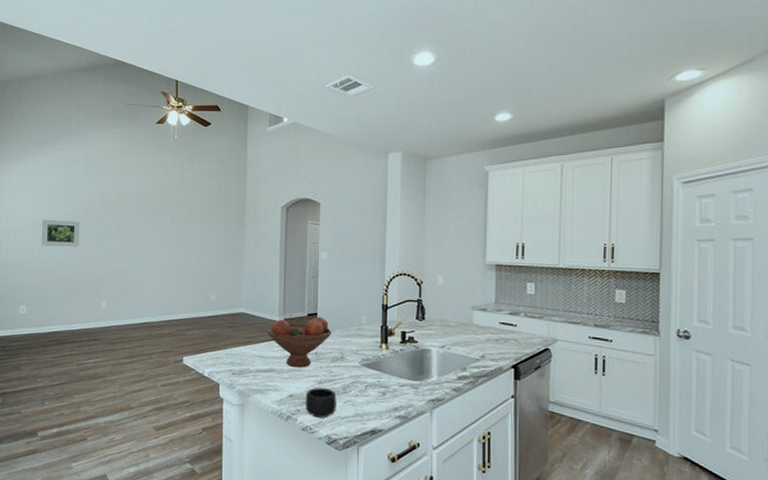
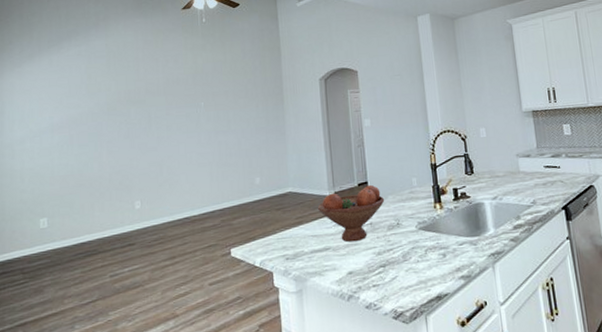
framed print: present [42,219,80,247] -> none [62,118,105,150]
mug: present [305,388,337,418] -> none [365,259,399,292]

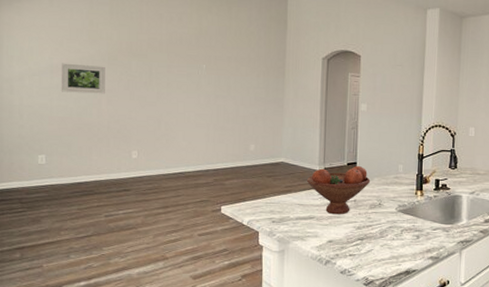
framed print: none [62,118,105,150] -> present [62,63,105,94]

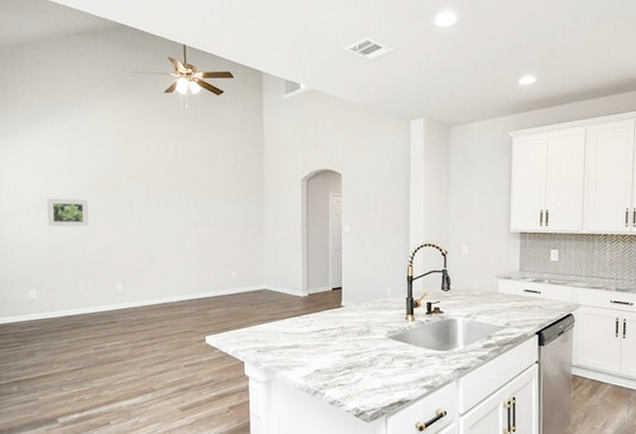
fruit bowl: present [306,165,371,215] -> none [290,290,358,343]

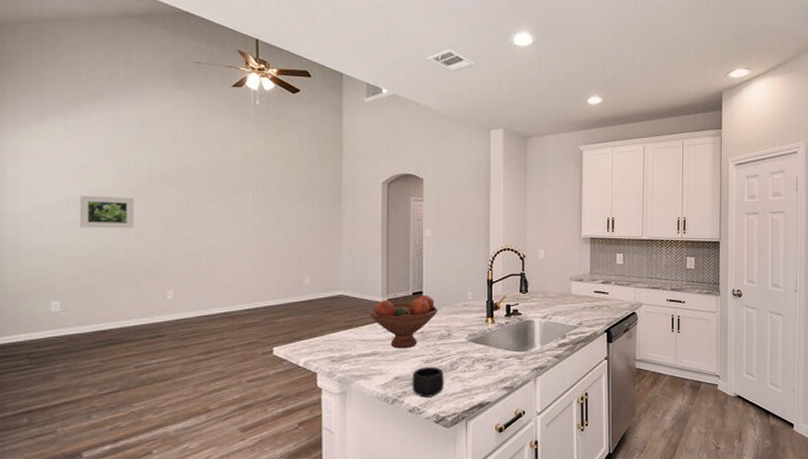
fruit bowl: none [290,290,358,343] -> present [368,294,438,349]
mug: none [332,362,363,391] -> present [412,367,444,397]

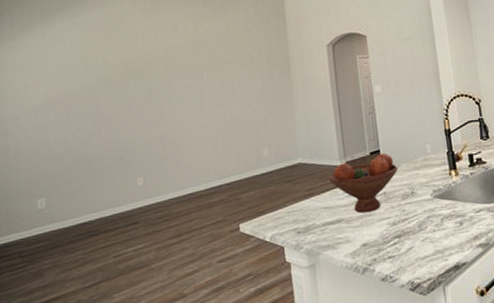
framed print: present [80,195,134,229] -> none [58,92,104,127]
mug: present [412,367,444,397] -> none [380,229,415,264]

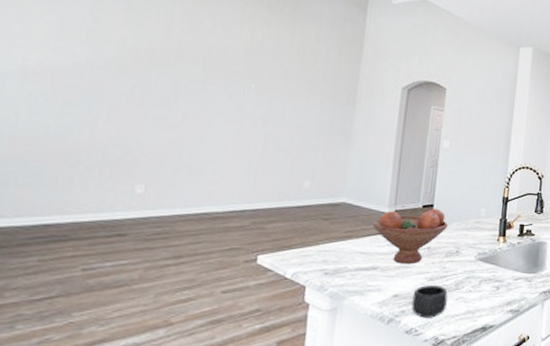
mug: none [380,229,415,264] -> present [411,285,448,318]

